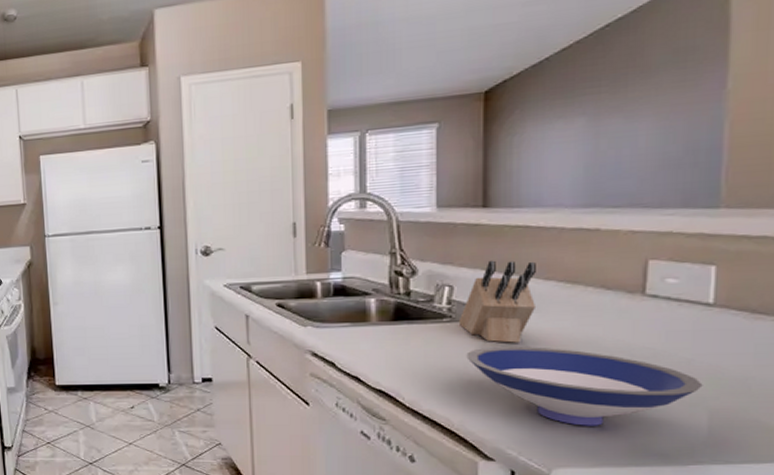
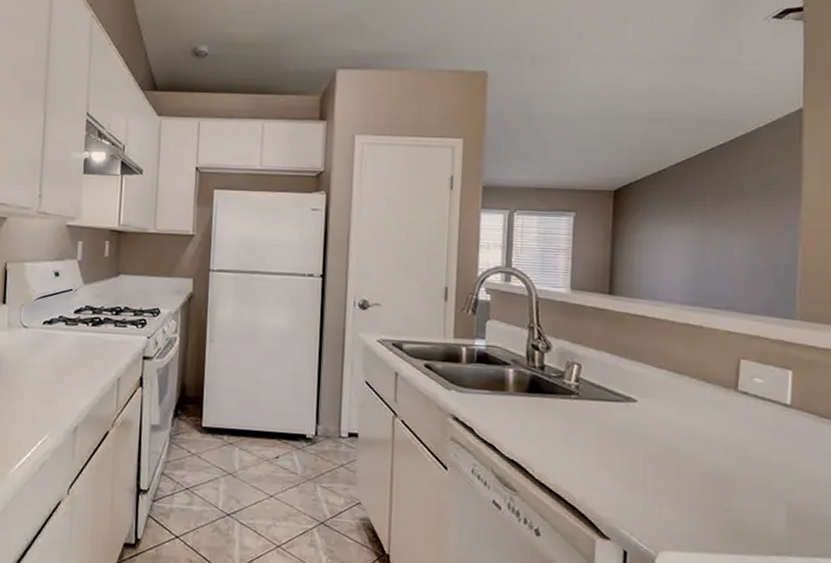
knife block: present [458,260,536,343] -> none [584,344,651,425]
bowl: present [466,346,703,426] -> none [590,426,782,512]

